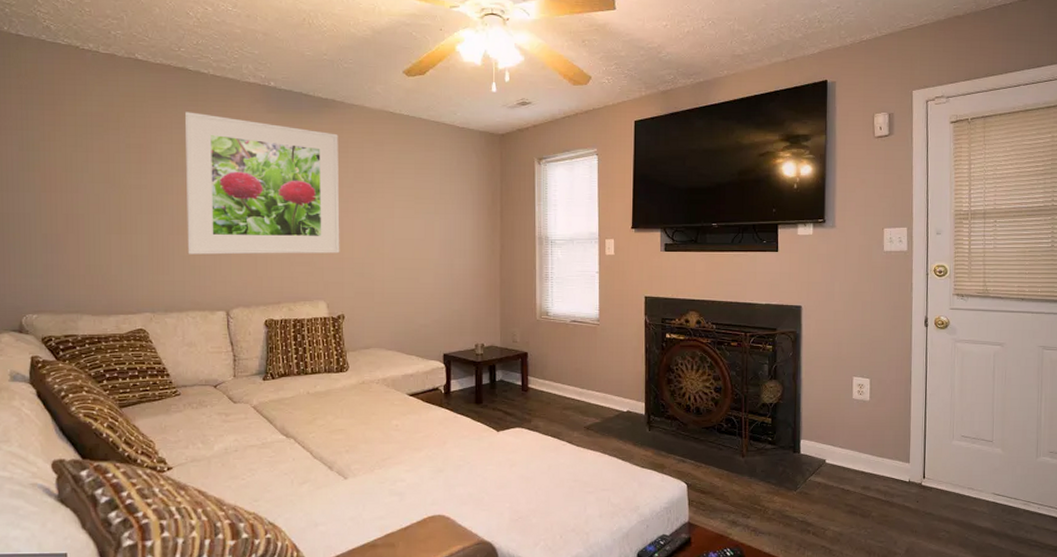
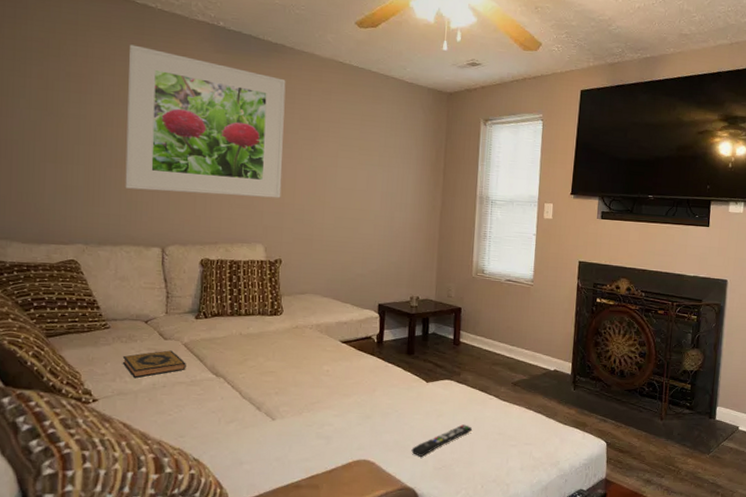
hardback book: none [194,414,256,444] -> present [122,350,186,379]
remote control: none [486,473,547,509] -> present [411,424,473,457]

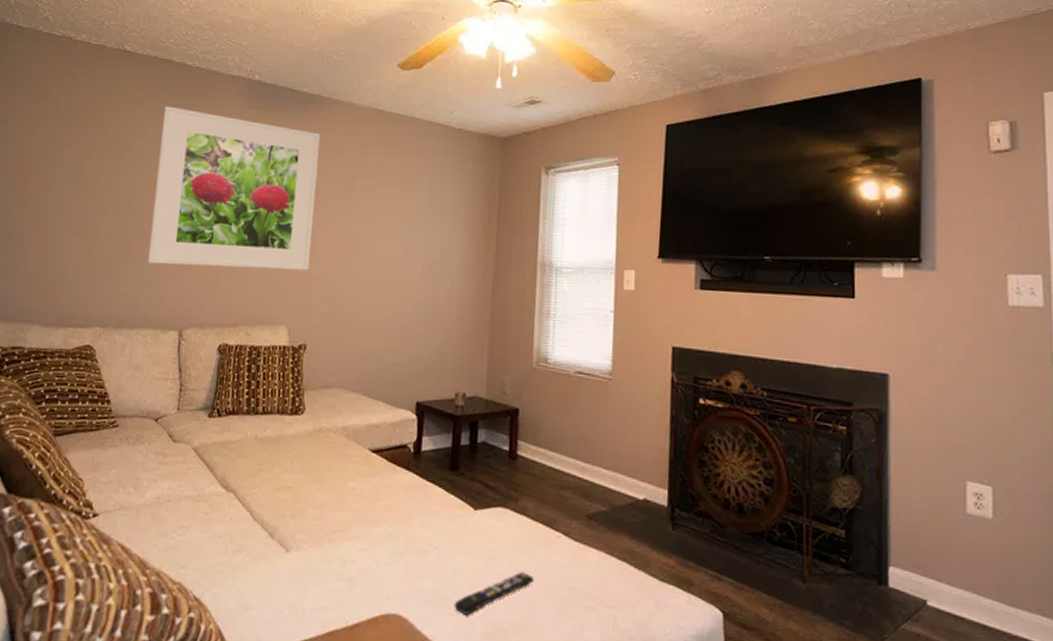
hardback book: present [122,350,186,379] -> none [127,455,195,490]

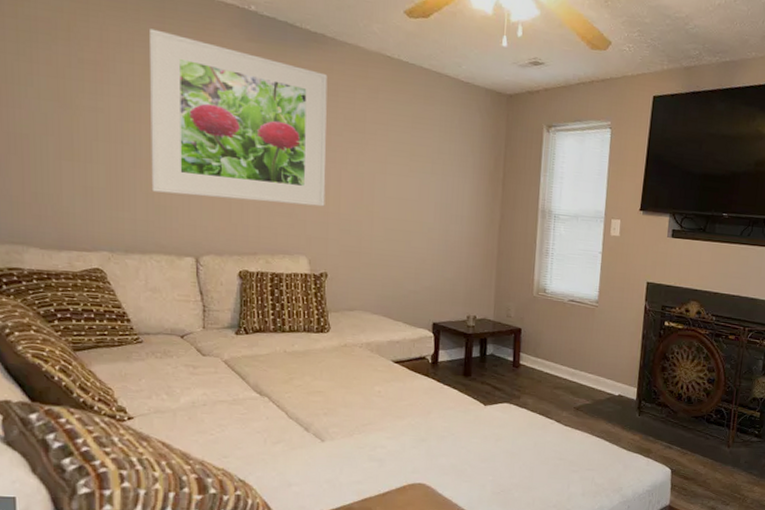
remote control: present [454,572,535,615] -> none [468,449,533,481]

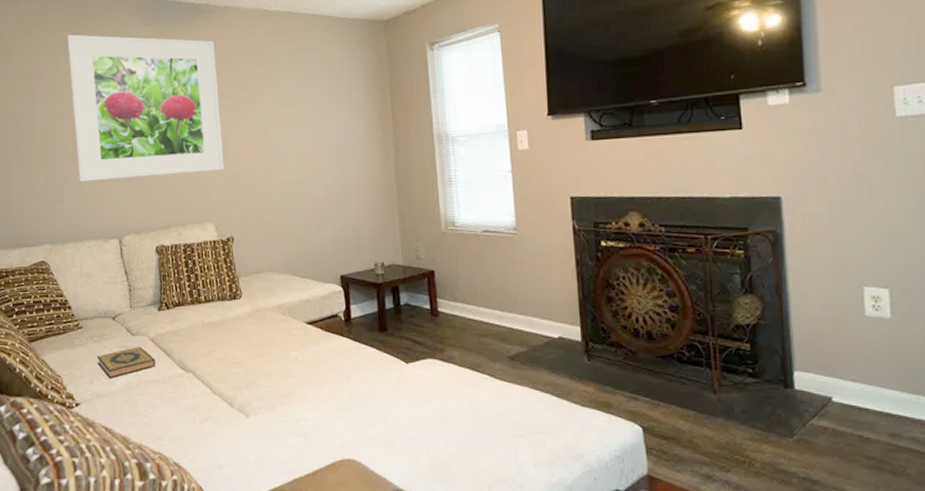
hardback book: none [158,367,227,396] -> present [96,347,156,379]

